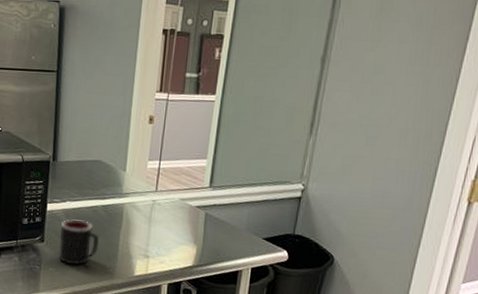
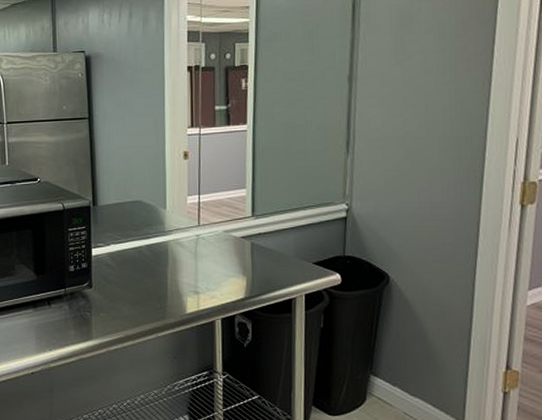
mug: present [59,219,99,265] -> none [108,262,147,308]

